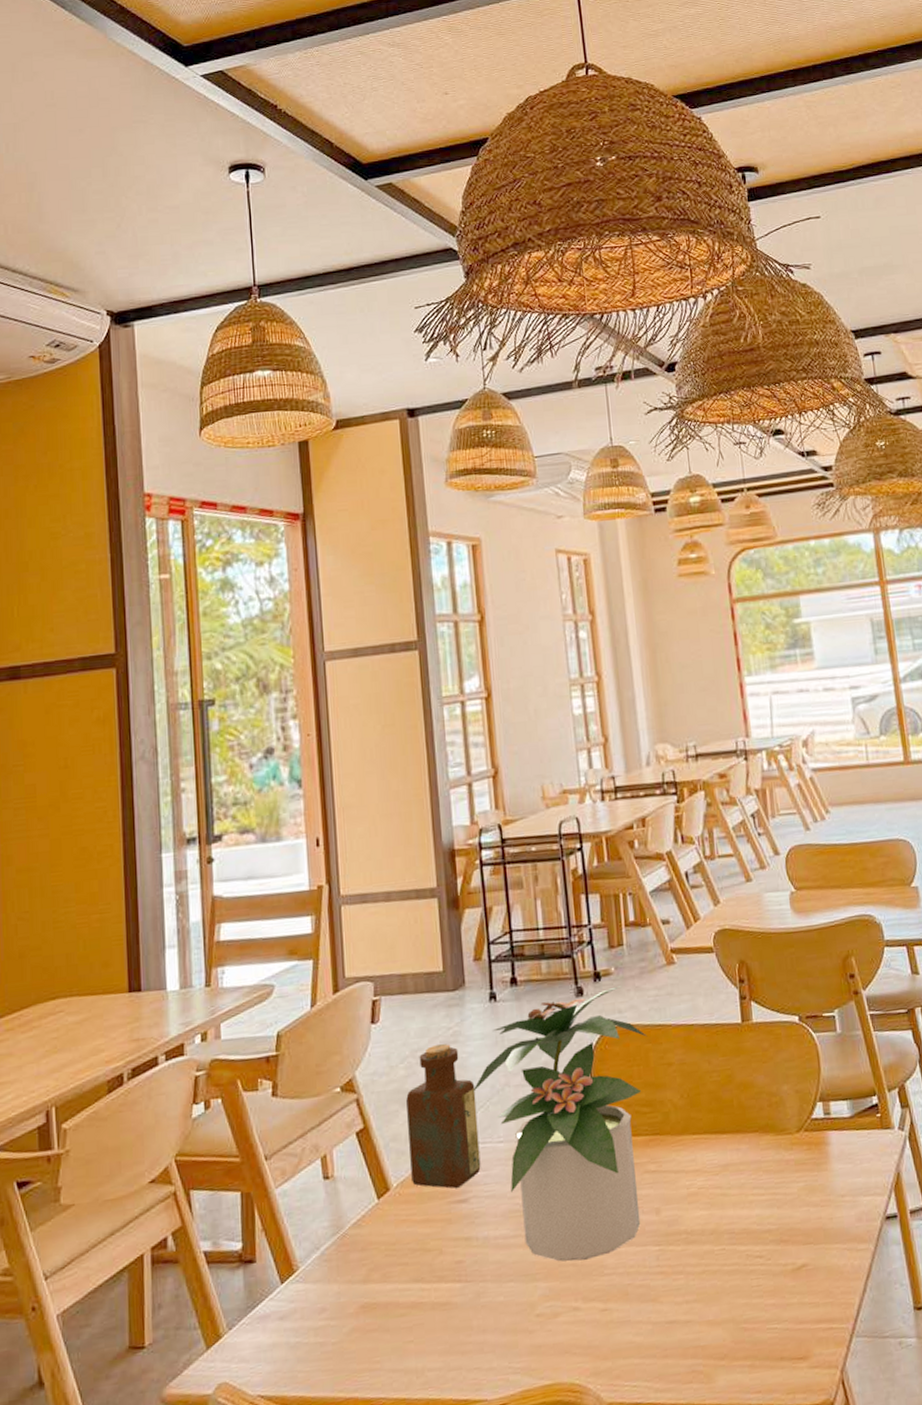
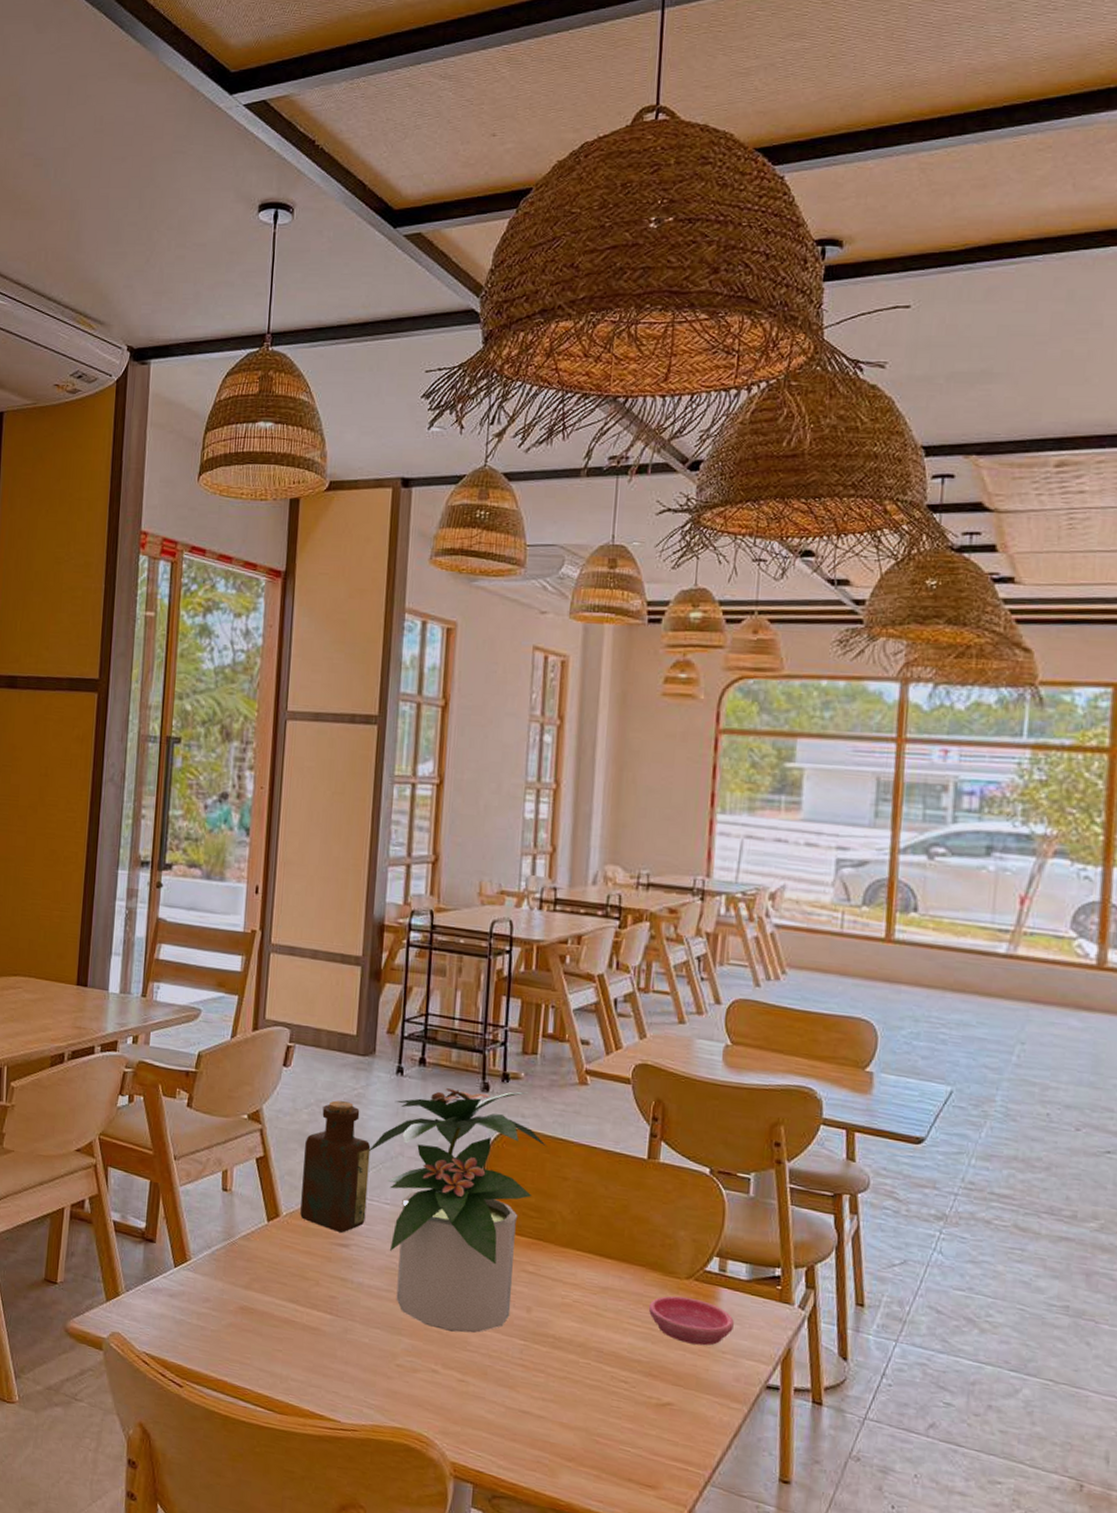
saucer: none [768,1149,847,1198] -> present [648,1295,734,1346]

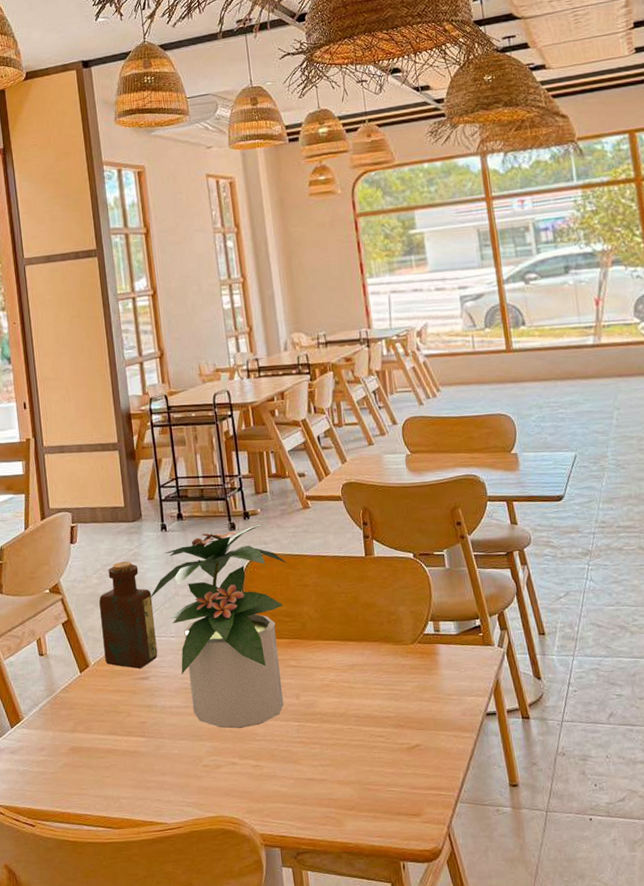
saucer: present [648,1295,734,1346] -> none [387,658,454,694]

